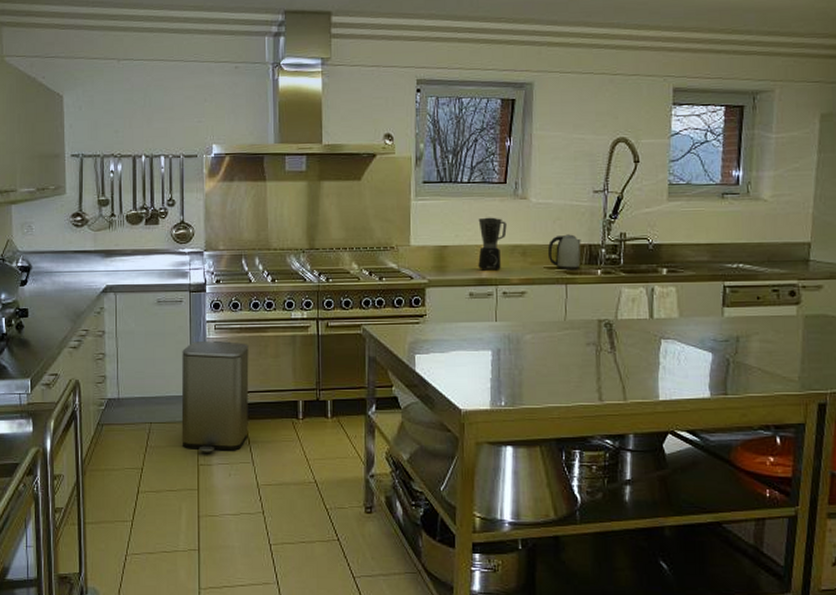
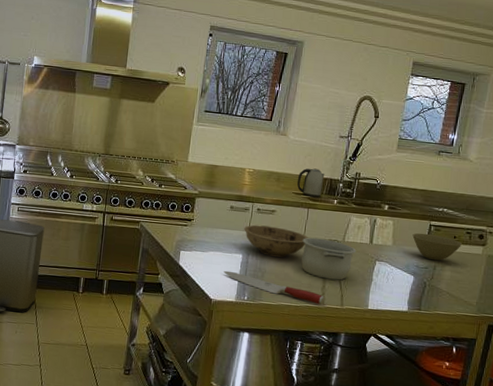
kitchen knife: none [472,372,602,402] -> present [224,270,325,305]
blender: present [478,217,507,272] -> none [240,146,268,192]
bowl: none [490,312,571,348] -> present [244,225,308,257]
cooking pot: none [564,319,634,369] -> present [301,237,357,280]
bowl: none [703,297,768,330] -> present [412,233,462,261]

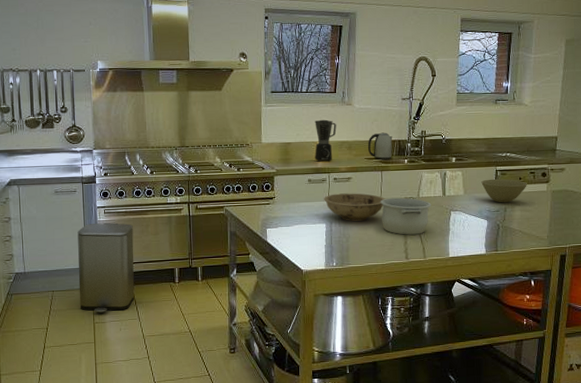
kitchen knife: present [224,270,325,305] -> none [310,241,408,260]
blender: none [240,146,268,192] -> present [315,119,337,163]

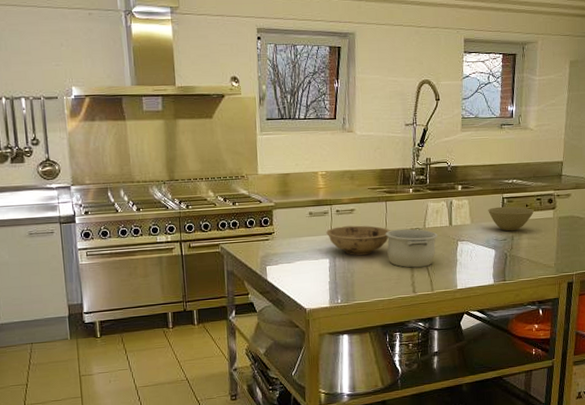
pedal bin: present [77,223,135,313] -> none [57,266,125,365]
blender: present [315,119,337,163] -> none [314,148,338,194]
kettle: present [367,132,393,161] -> none [370,160,397,190]

